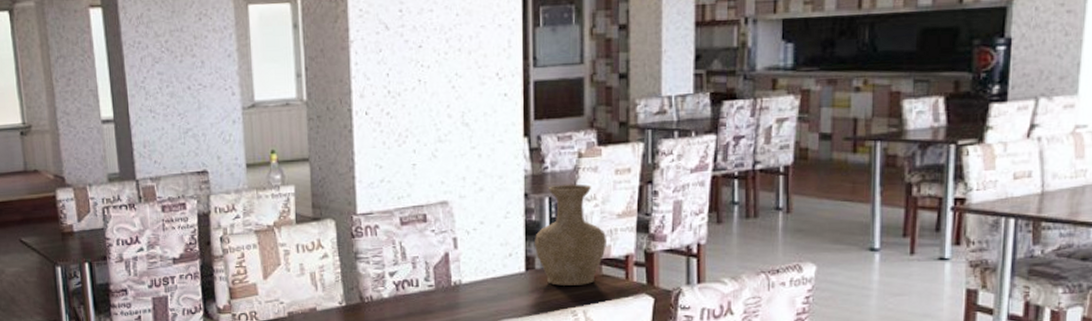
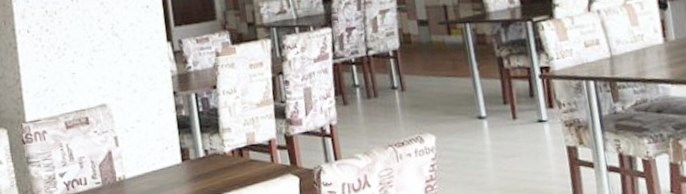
vase: present [534,184,608,286] -> none [186,79,251,173]

